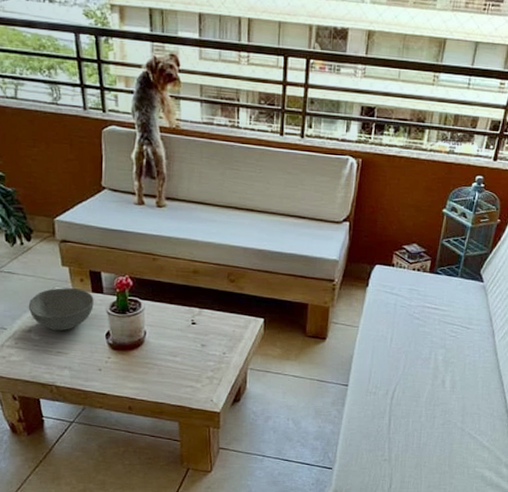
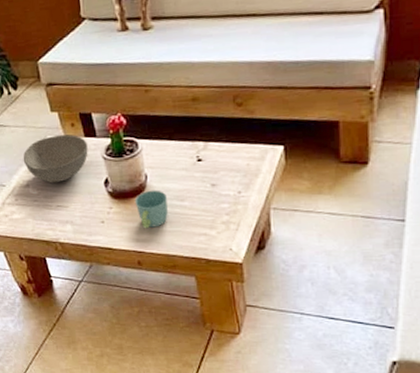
mug: none [132,345,161,379] -> present [134,190,168,229]

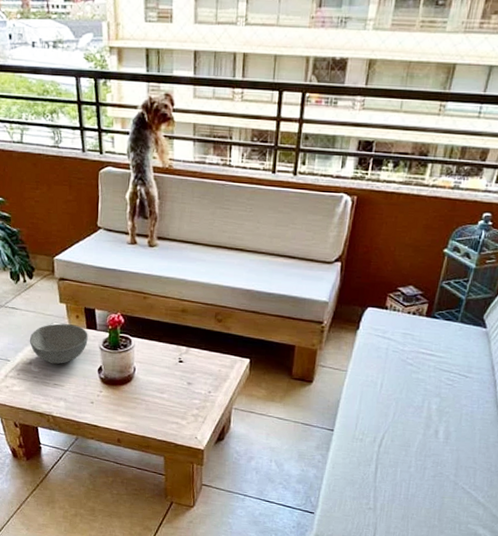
mug: present [134,190,168,229] -> none [122,380,150,413]

